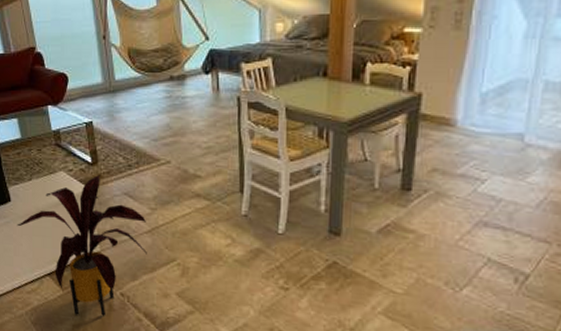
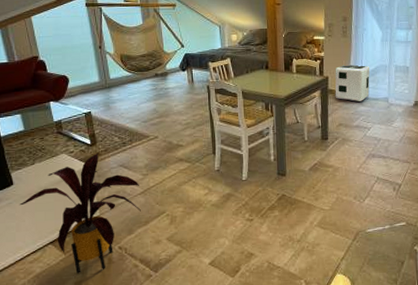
air purifier: none [430,76,498,136] -> present [335,64,370,102]

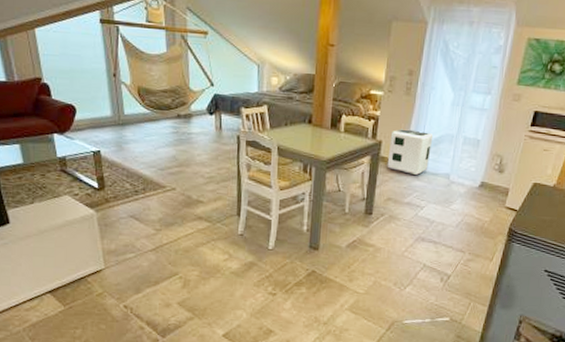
house plant: present [19,152,141,275] -> none [15,198,151,329]

